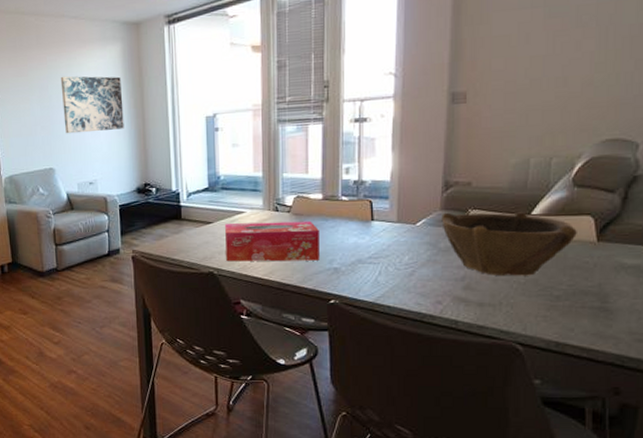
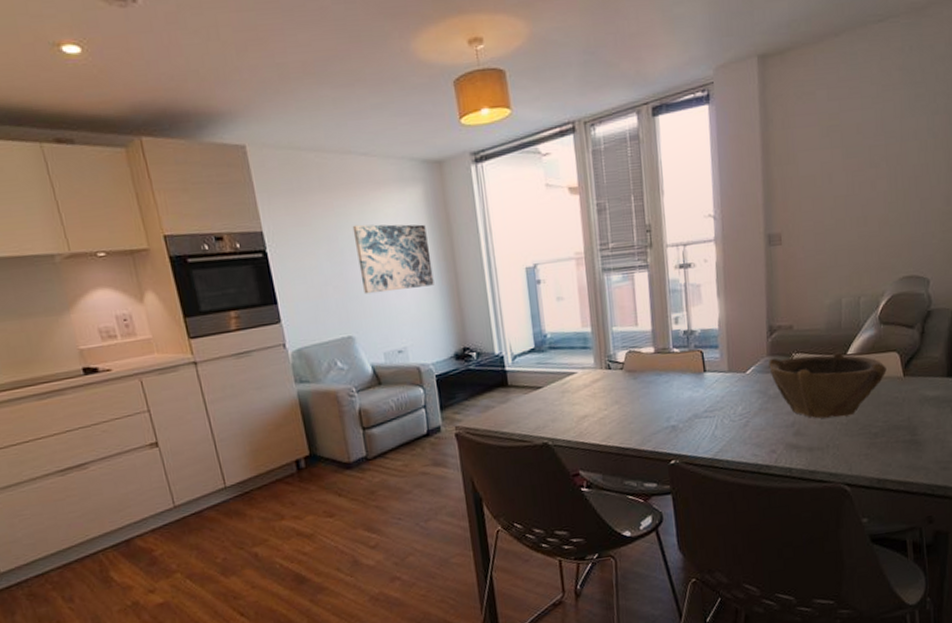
tissue box: present [225,221,319,262] -> none [556,377,657,430]

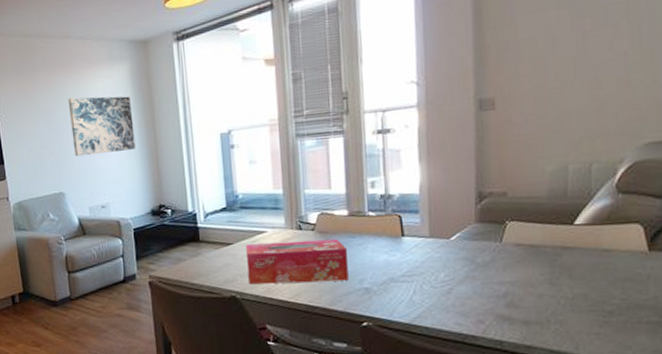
tissue box: none [556,377,657,430] -> present [246,238,349,285]
bowl: present [769,351,887,419] -> none [477,220,626,292]

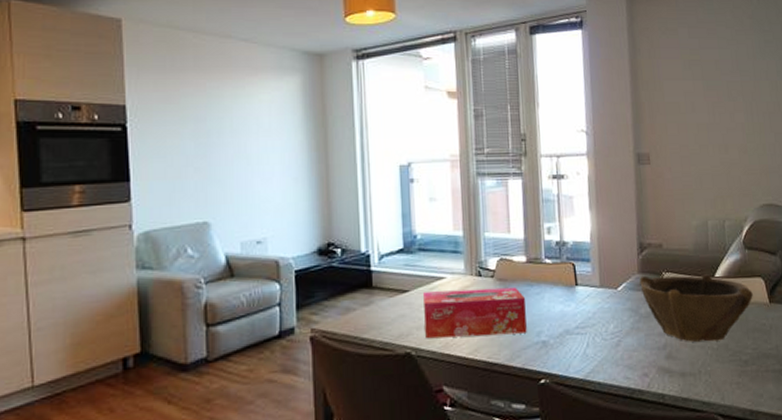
wall art: present [68,96,136,157] -> none [223,107,303,179]
bowl: none [477,220,626,292] -> present [639,273,753,343]

